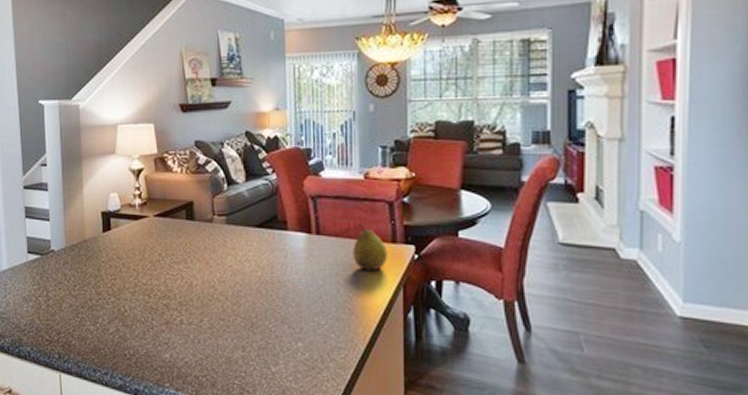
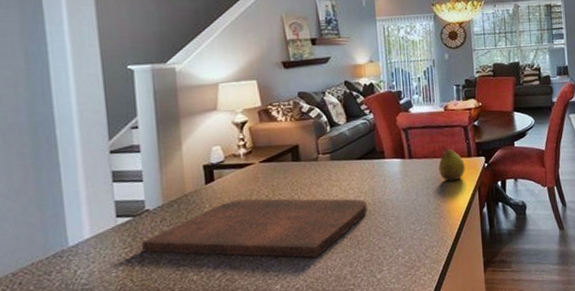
cutting board: none [47,253,264,332] -> present [140,198,367,258]

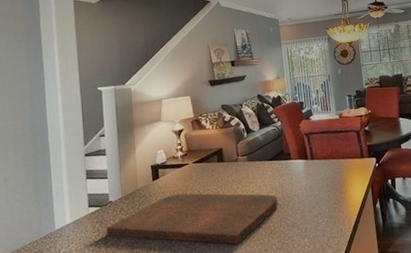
fruit: present [438,145,465,182] -> none [336,148,359,180]

